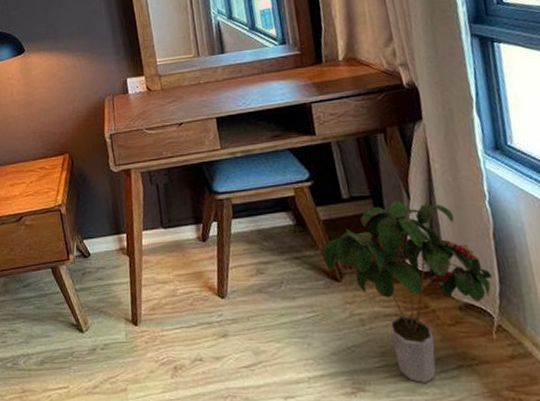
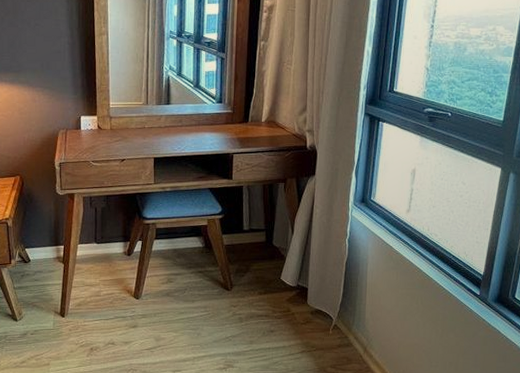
potted plant: present [323,200,492,383] -> none [220,234,338,362]

